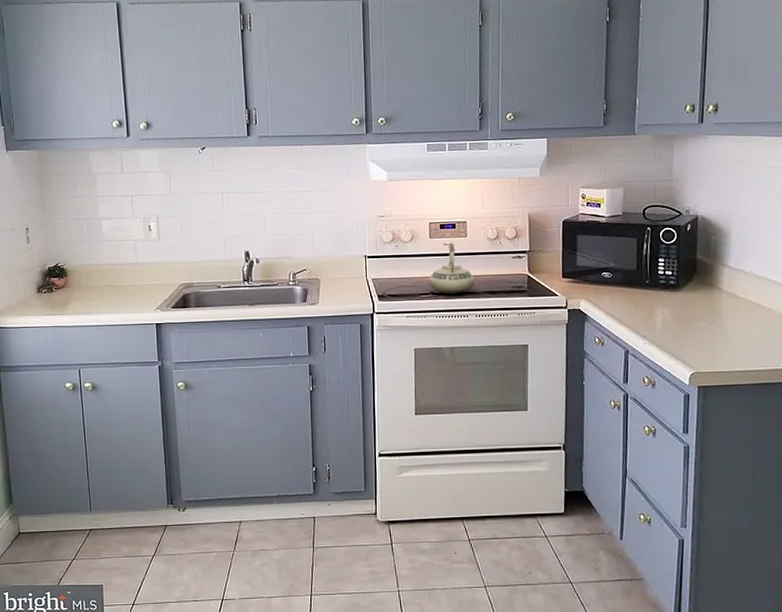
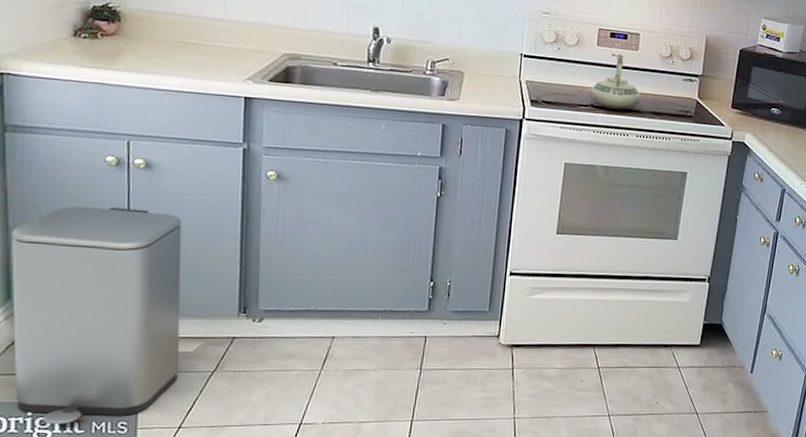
pedal bin: none [9,423,129,603] -> present [11,206,182,425]

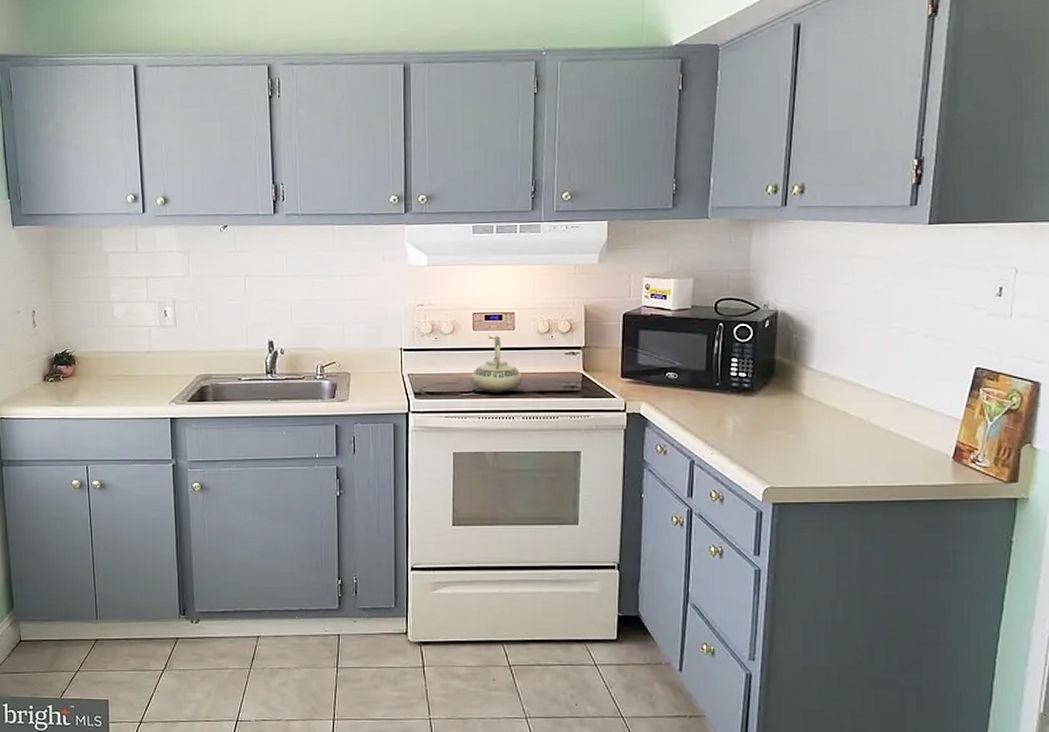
pedal bin: present [11,206,182,425] -> none [11,525,137,718]

